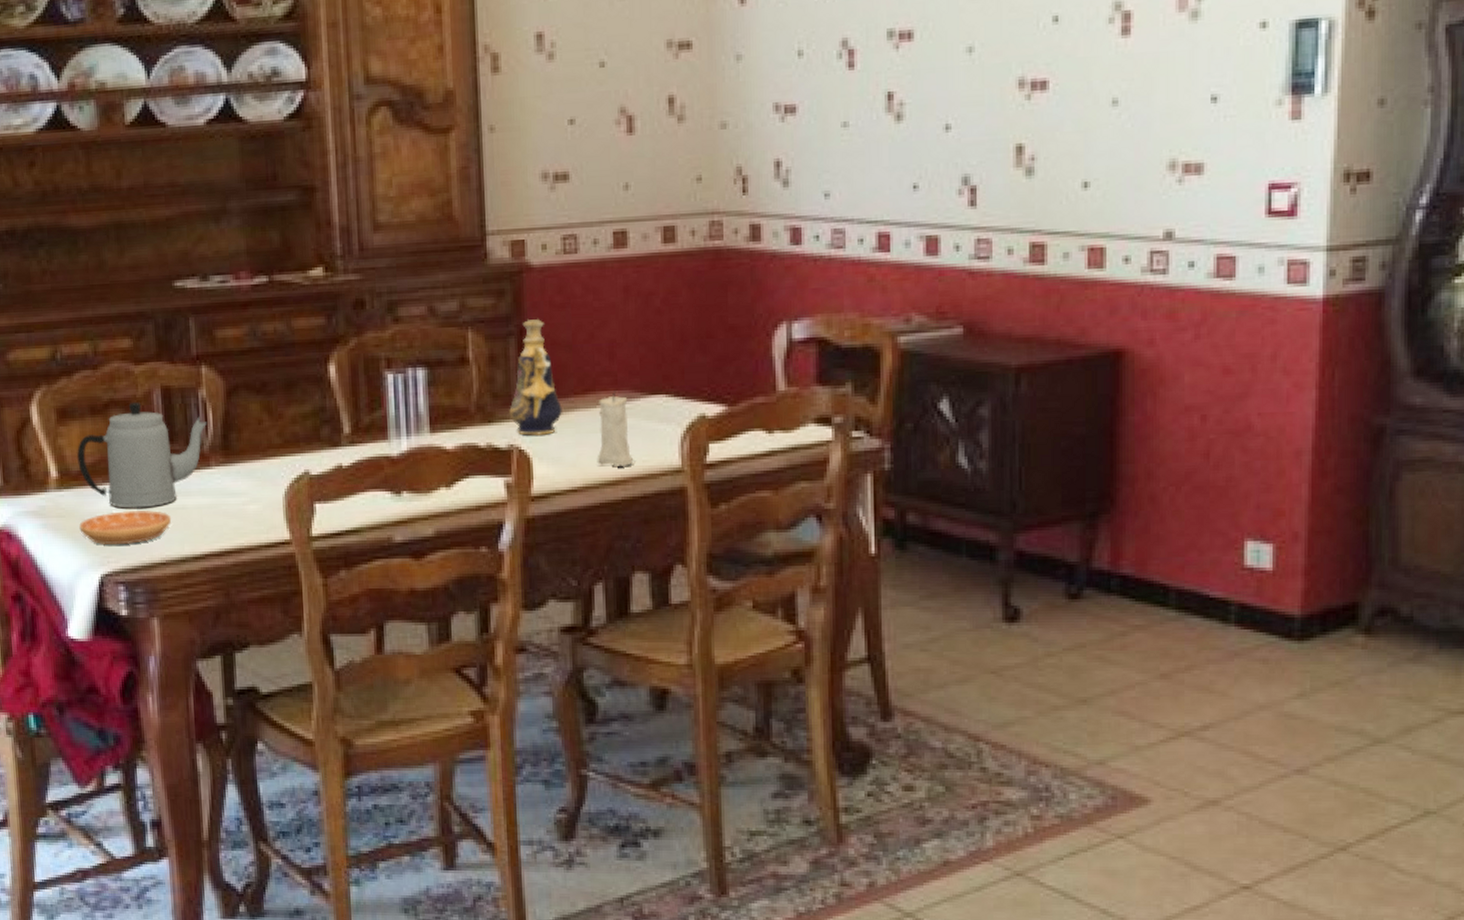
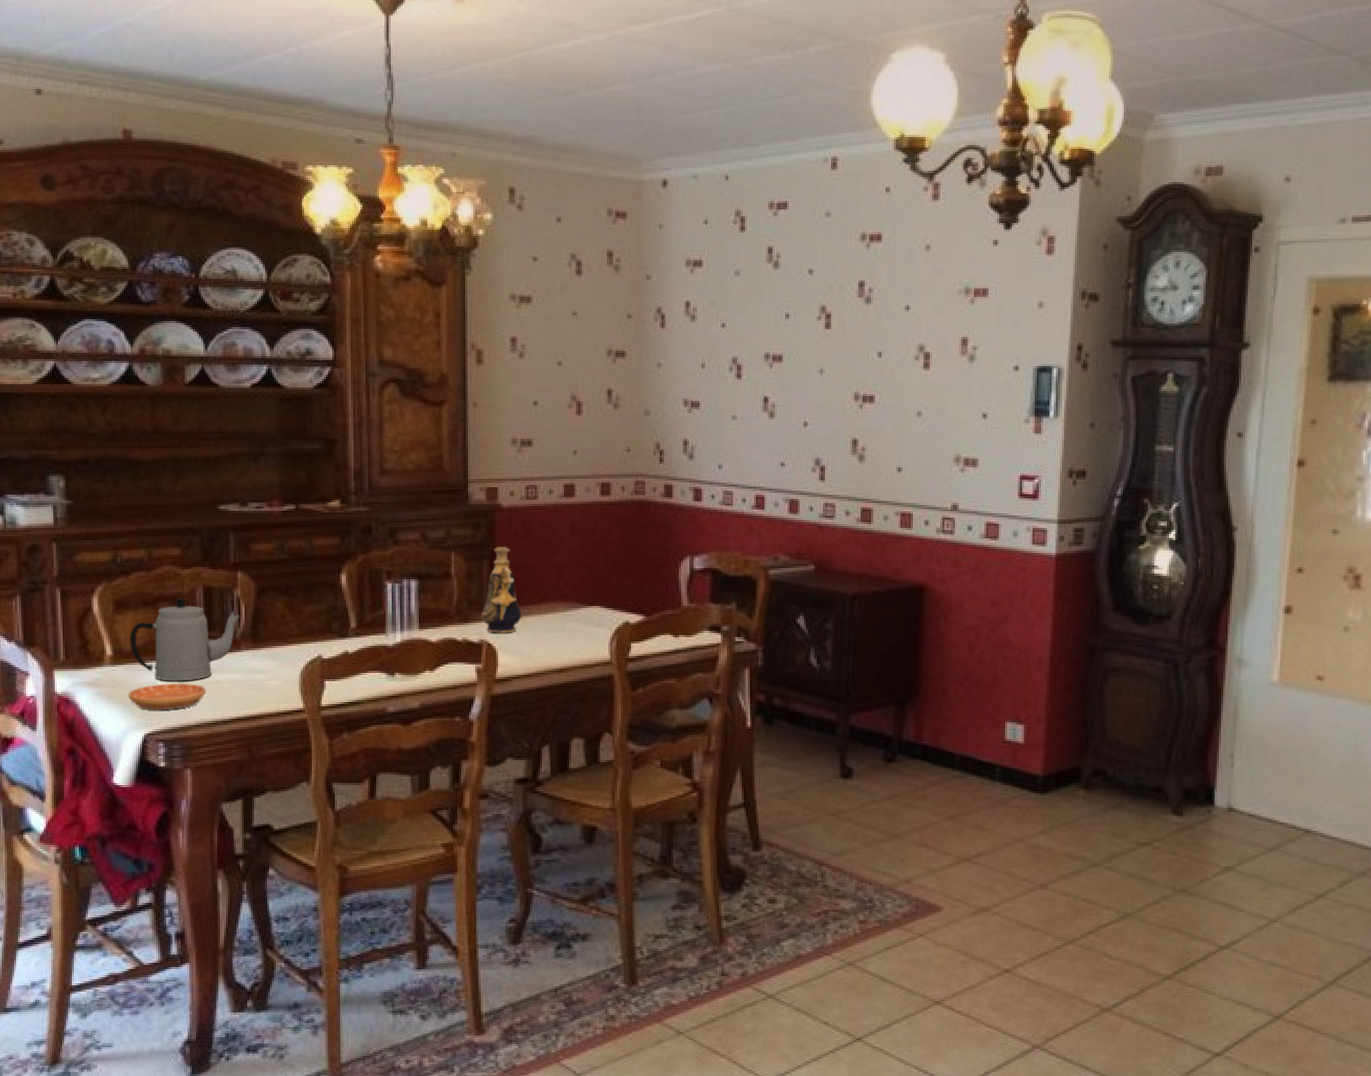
candle: present [597,391,634,466] -> none [547,602,575,658]

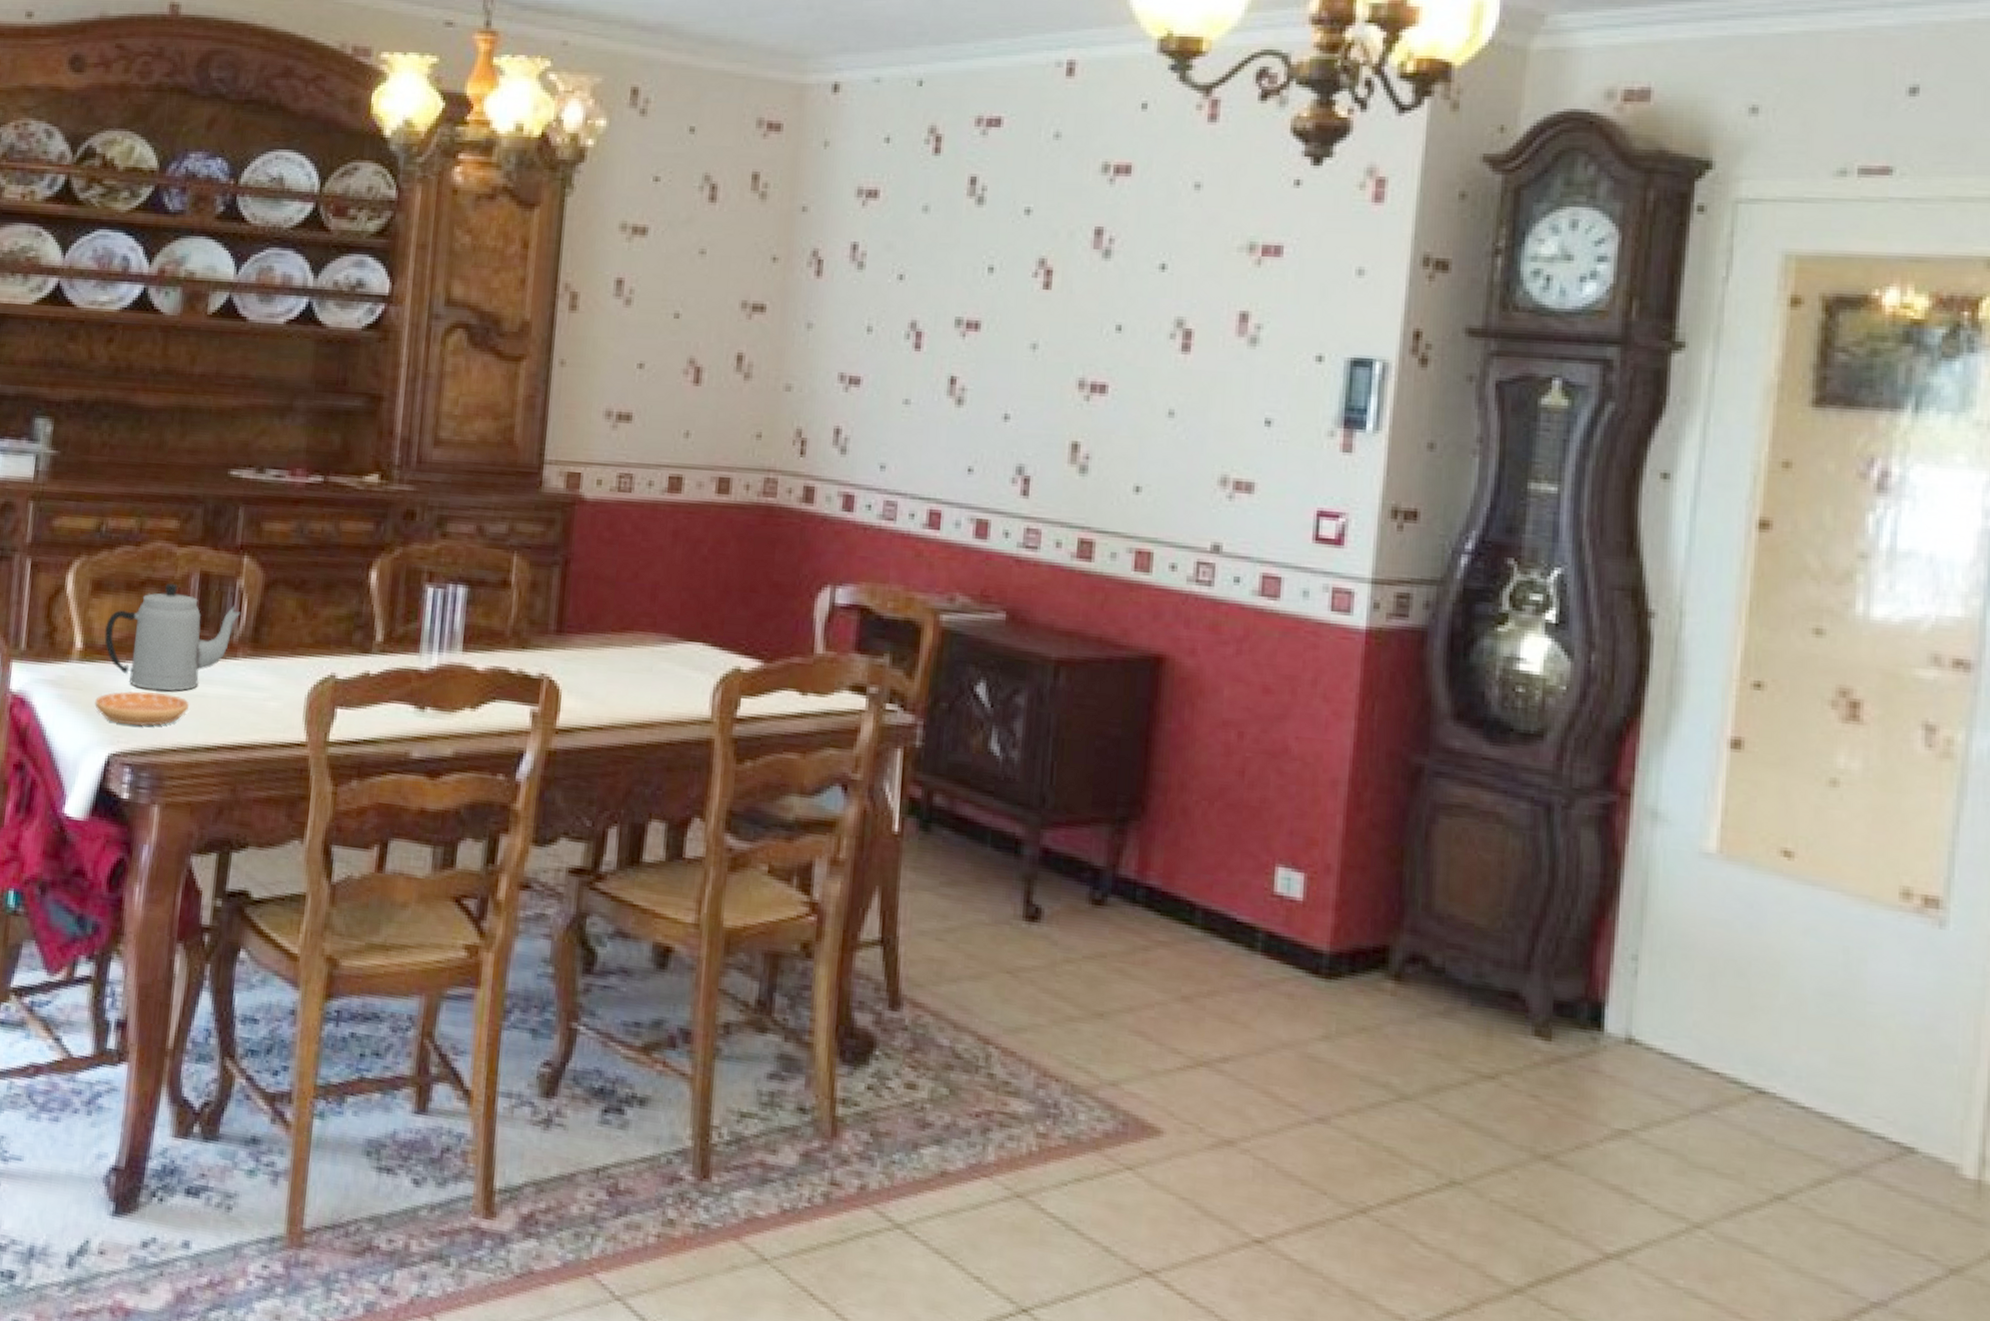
decorative vase: present [481,547,522,633] -> none [544,551,598,668]

